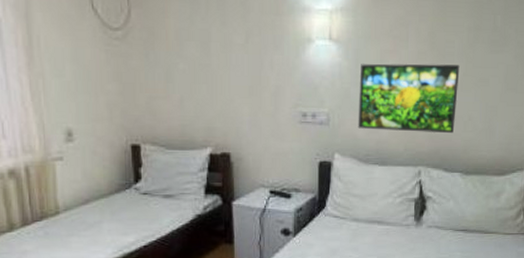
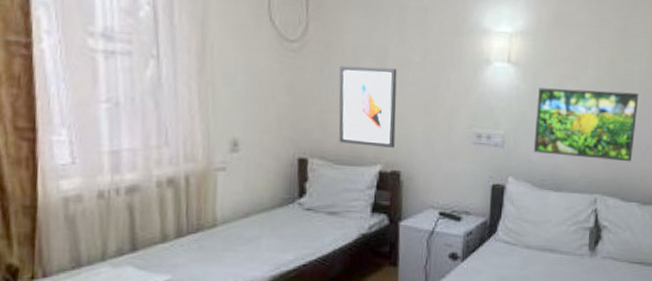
wall art: none [164,51,223,130] -> present [338,65,397,148]

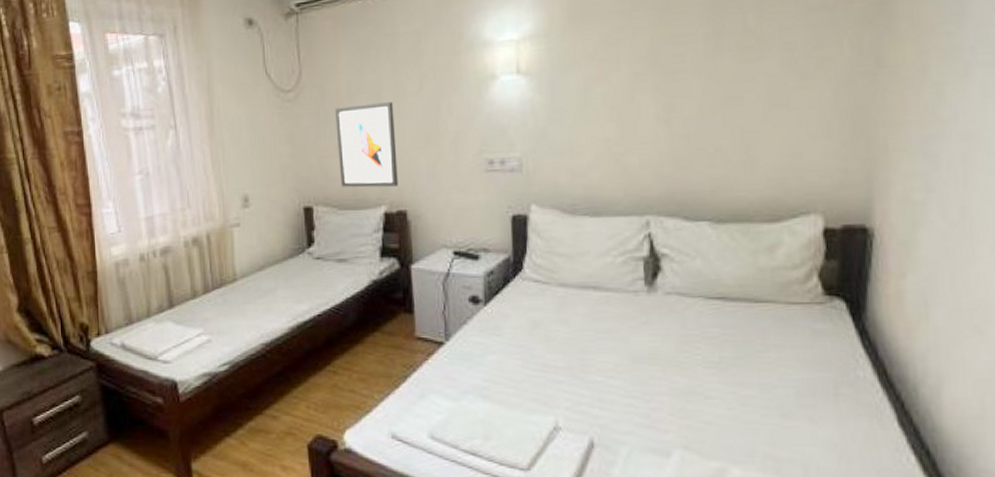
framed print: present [533,88,639,162] -> none [557,83,697,173]

